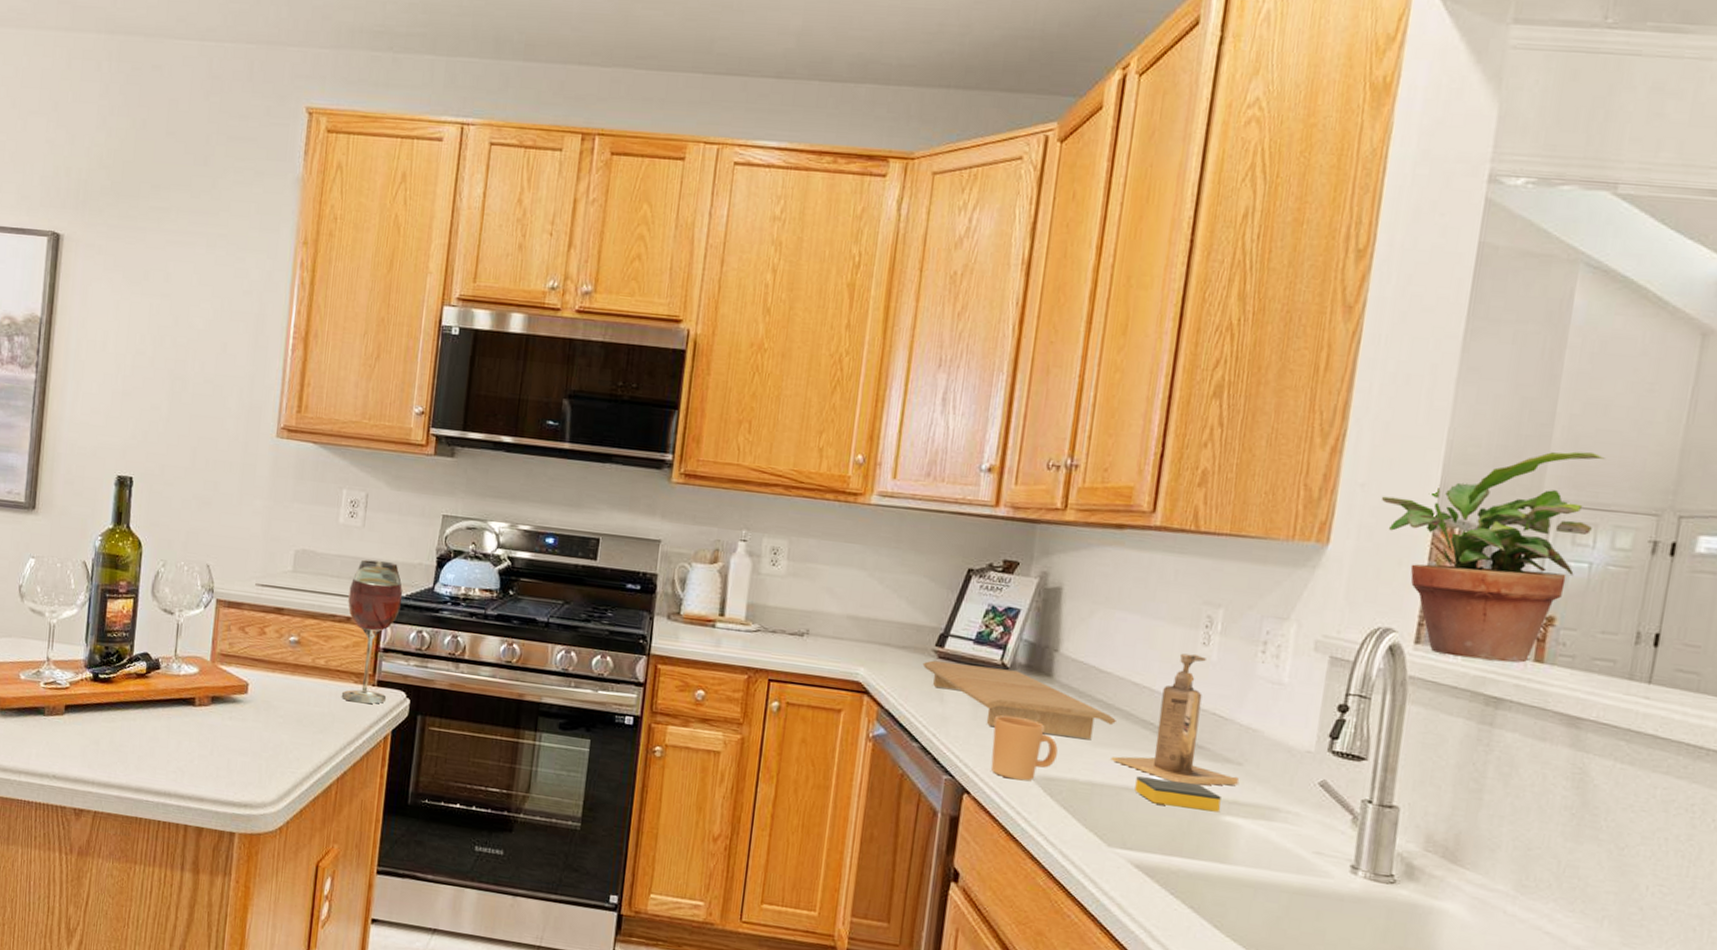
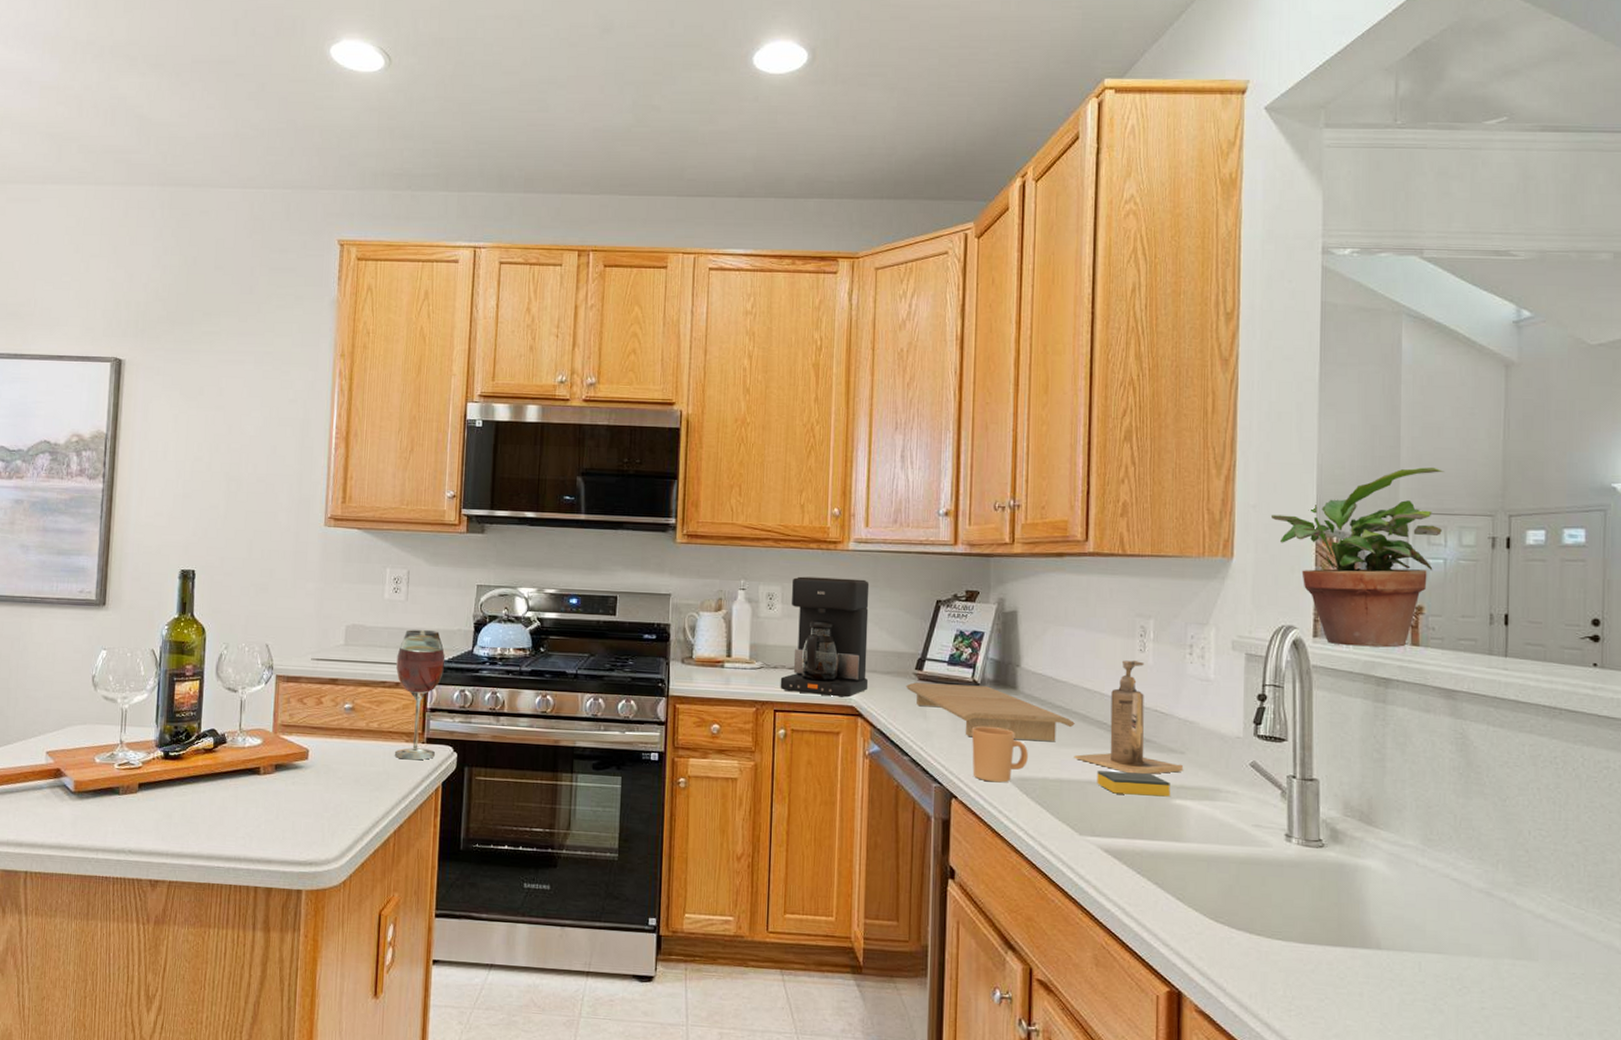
coffee maker: none [777,530,892,672] -> present [780,576,870,698]

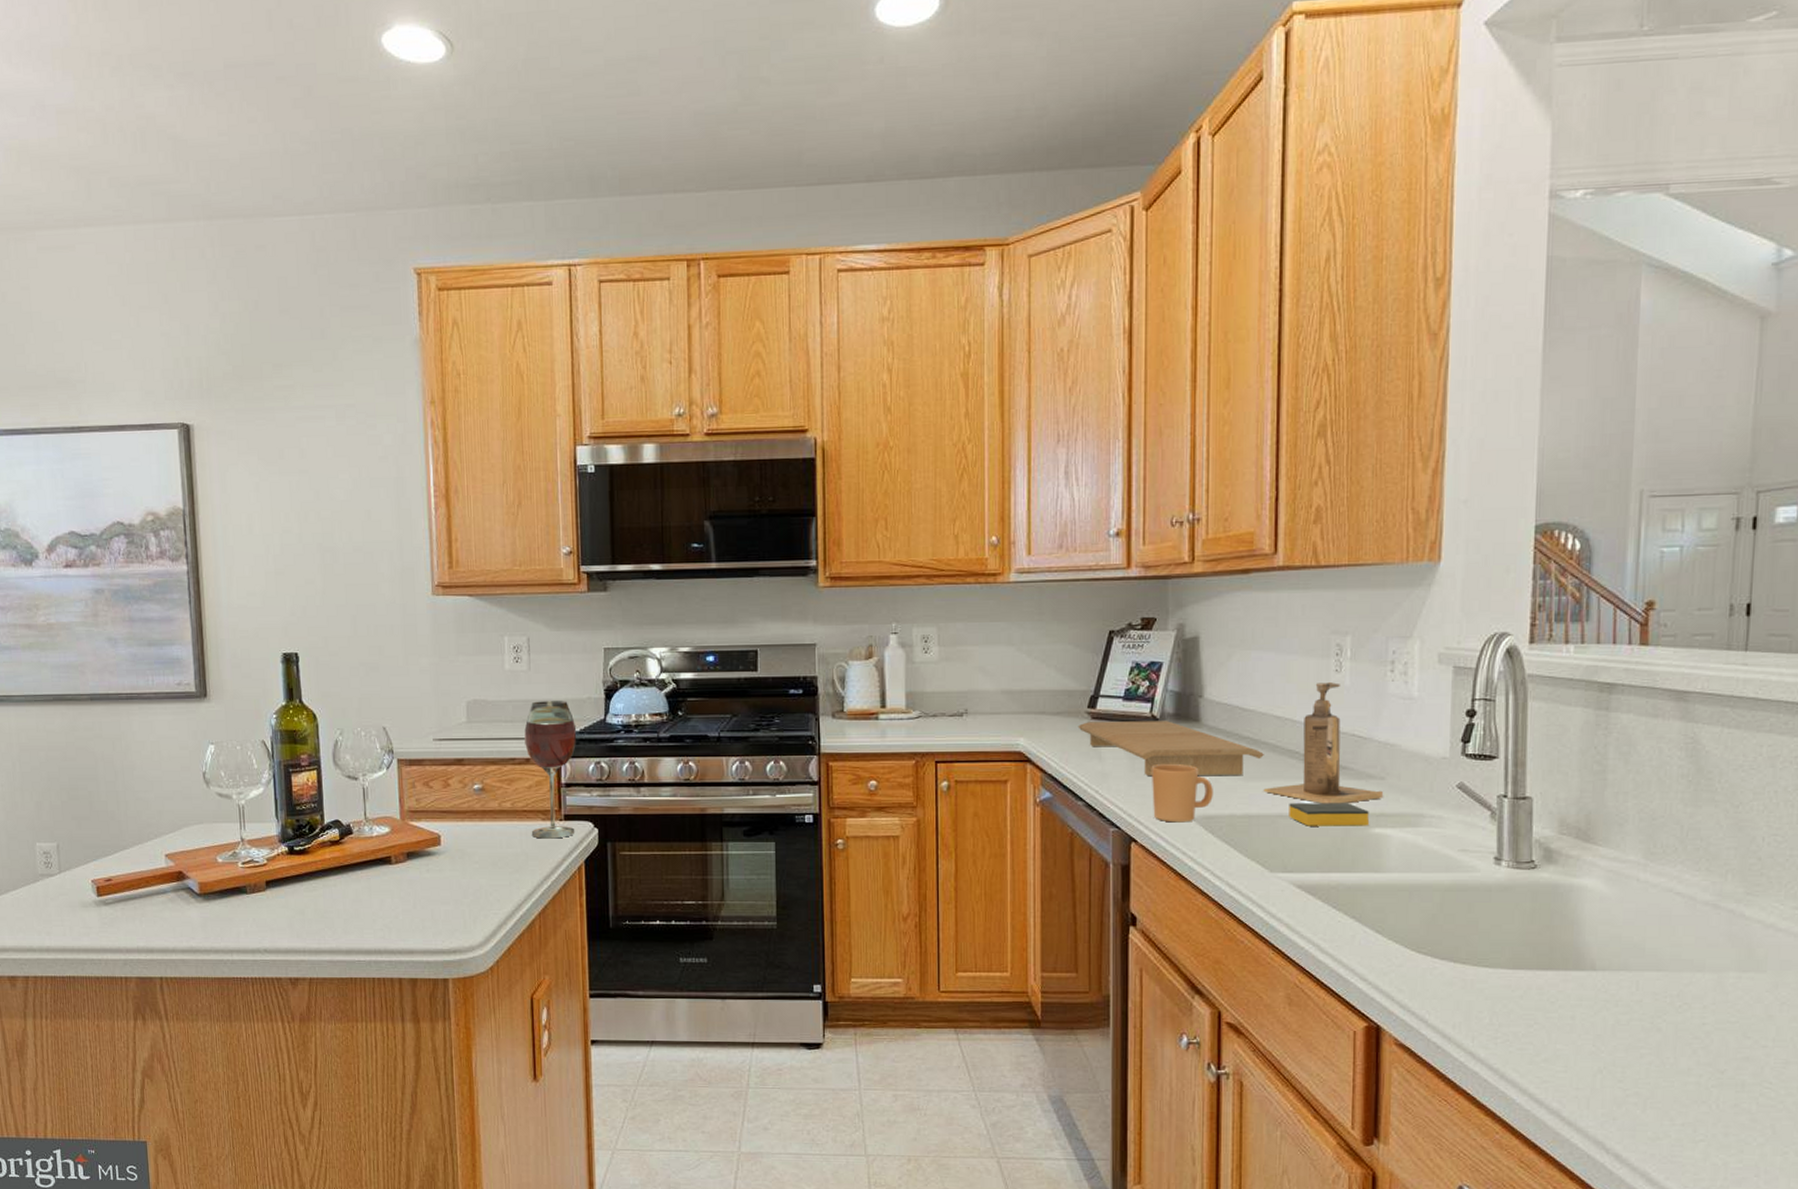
coffee maker: present [780,576,870,698] -> none [940,613,1037,744]
potted plant: present [1272,467,1444,648] -> none [1485,443,1684,650]

